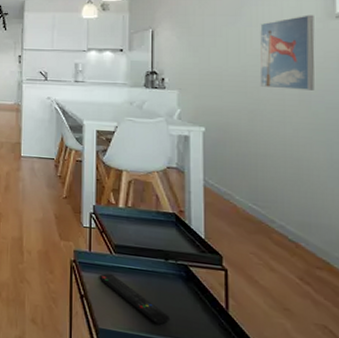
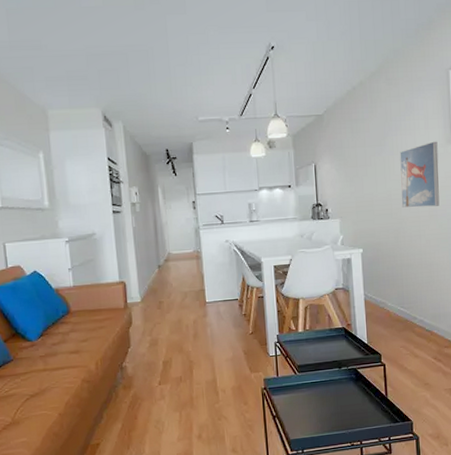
remote control: present [99,273,169,325] -> none [287,390,345,422]

